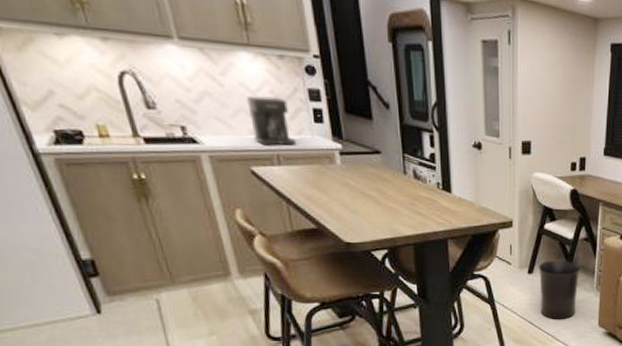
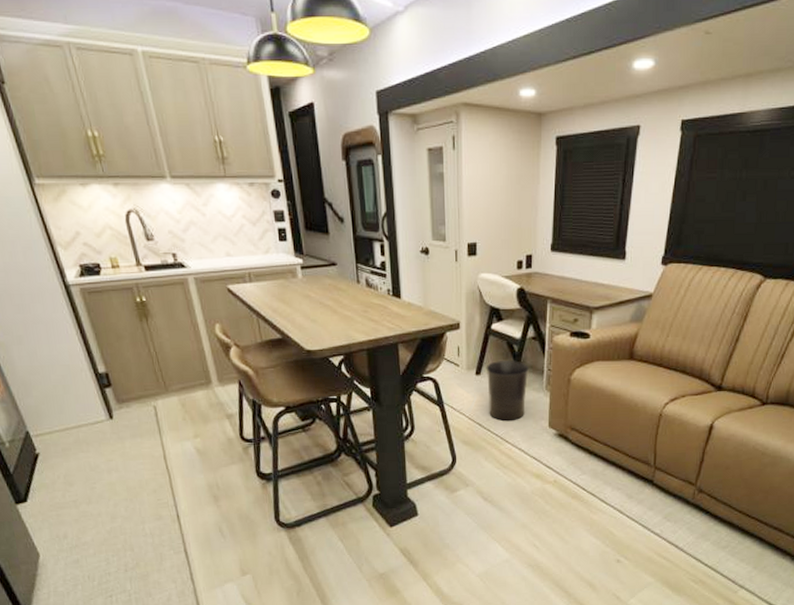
coffee maker: present [247,95,297,146] -> none [224,220,265,265]

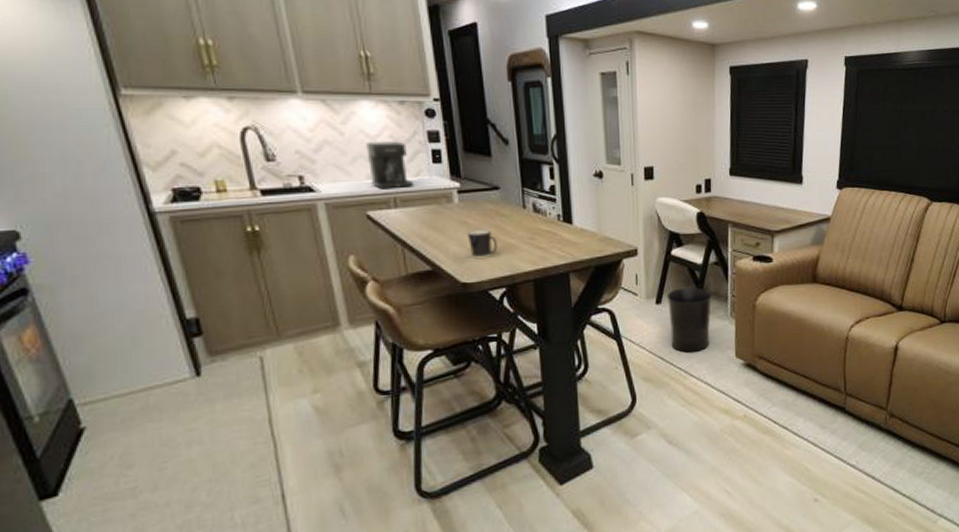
coffee maker: none [224,220,265,265] -> present [366,140,415,189]
mug: none [309,302,336,330] -> present [467,229,498,260]

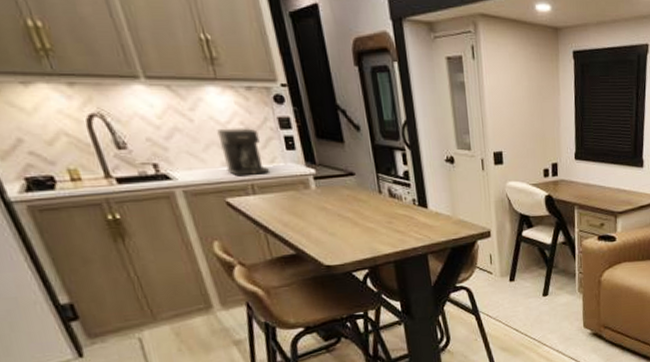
mug: present [467,229,498,260] -> none [326,214,358,243]
waste bin: present [666,286,712,353] -> none [519,265,561,325]

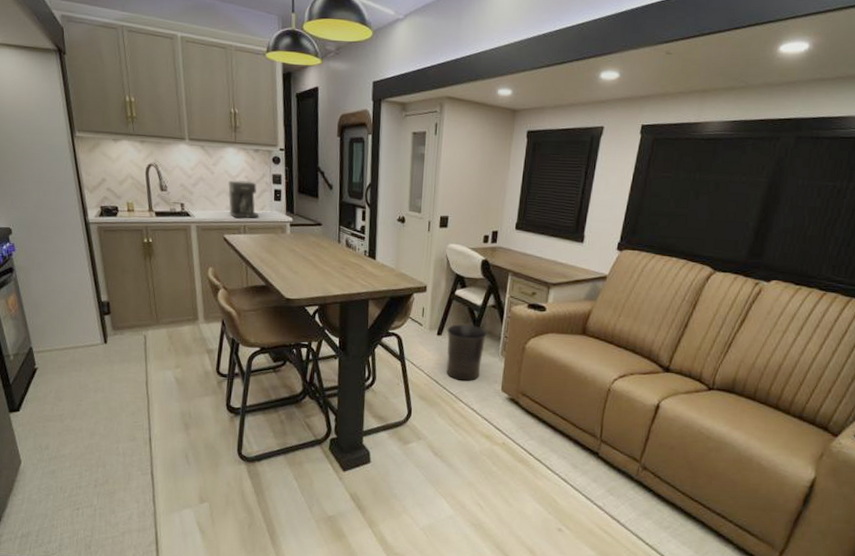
waste bin: none [519,265,561,325] -> present [446,324,487,381]

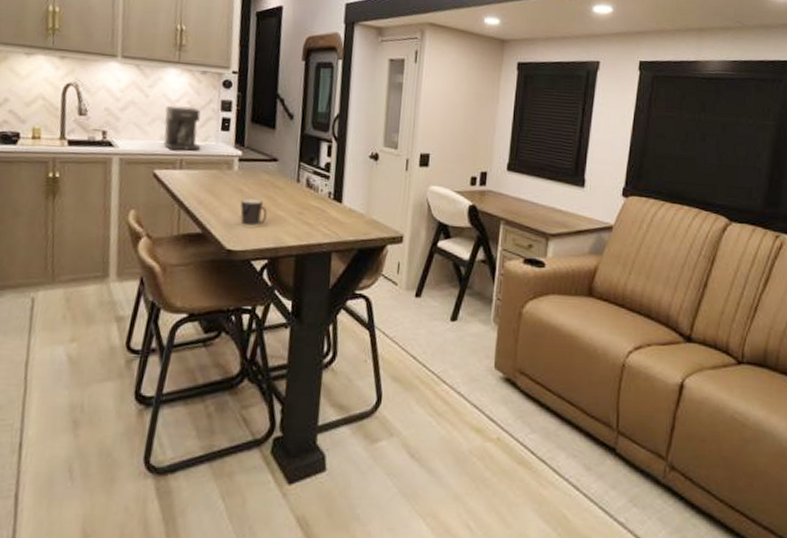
mug: none [293,257,316,281] -> present [240,198,267,228]
waste bin: present [446,324,487,381] -> none [426,283,476,356]

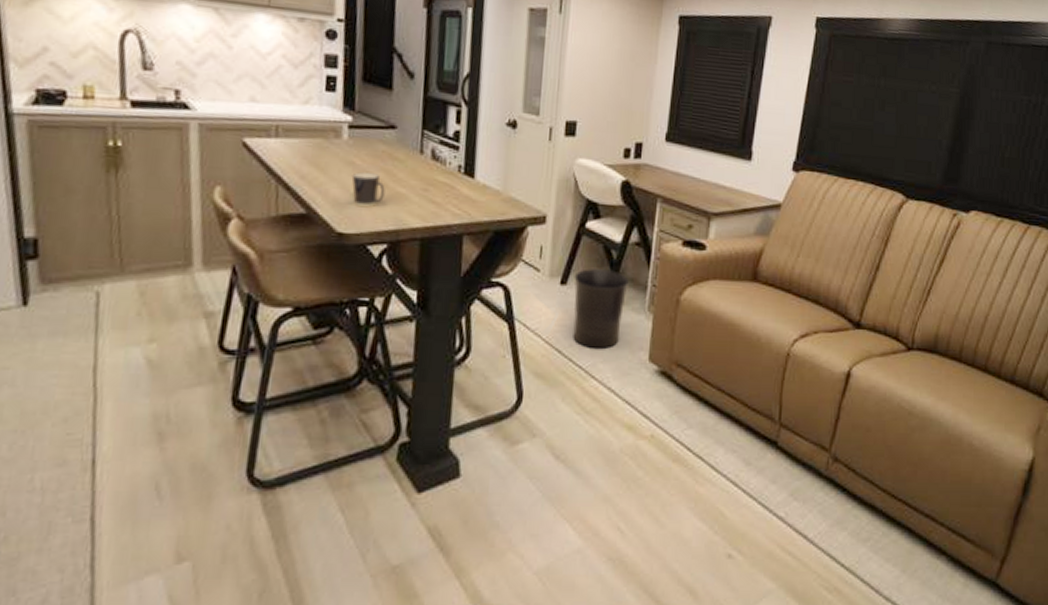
coffee maker: present [163,105,201,151] -> none [253,59,302,116]
waste bin: none [426,283,476,356] -> present [573,268,629,349]

